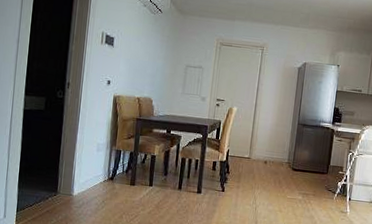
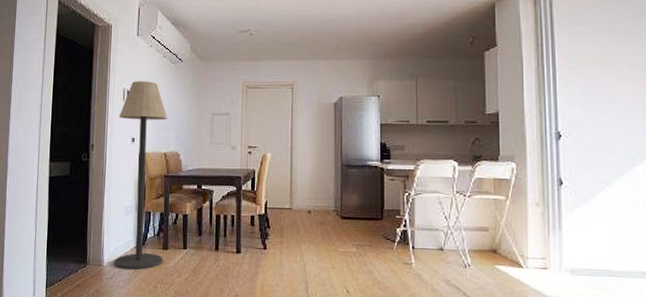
floor lamp: none [83,26,144,202] -> present [114,81,168,271]

